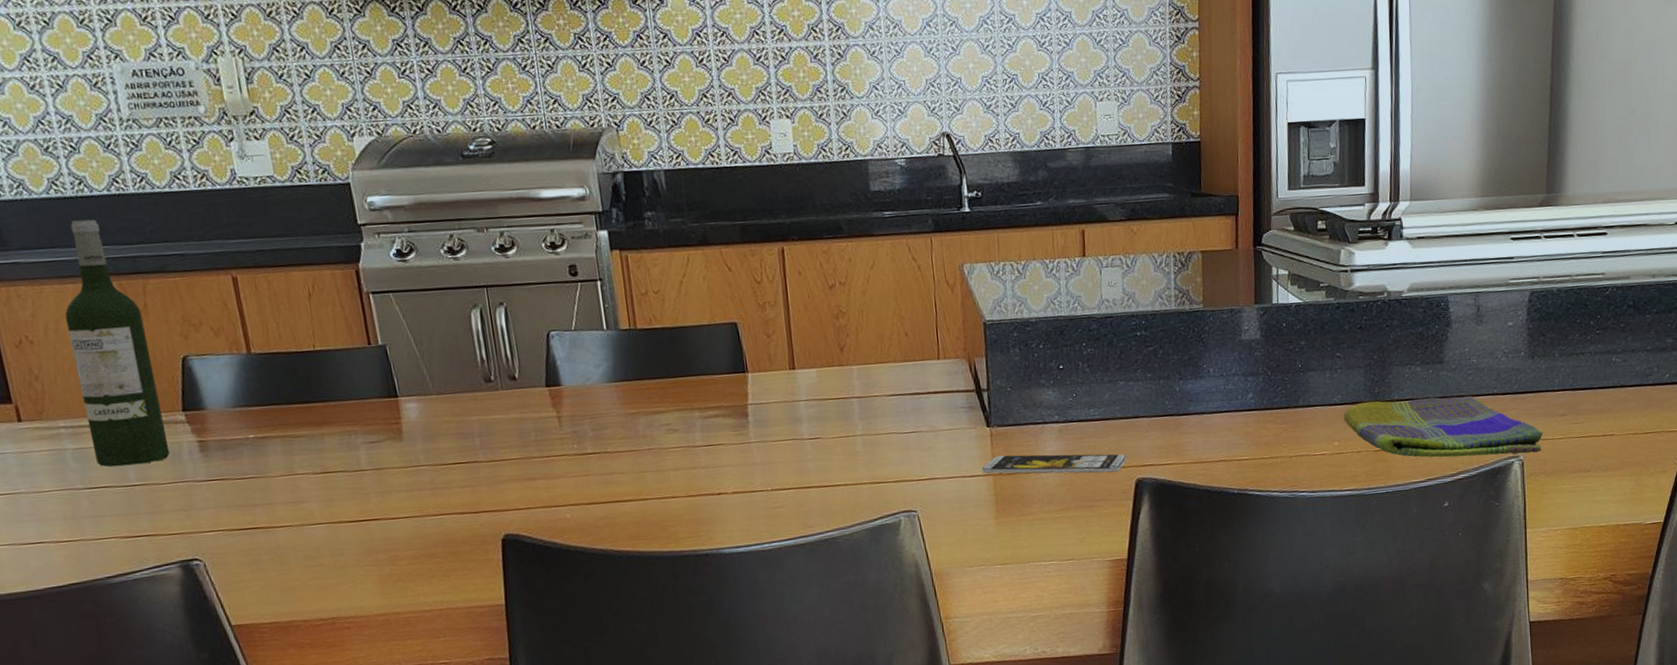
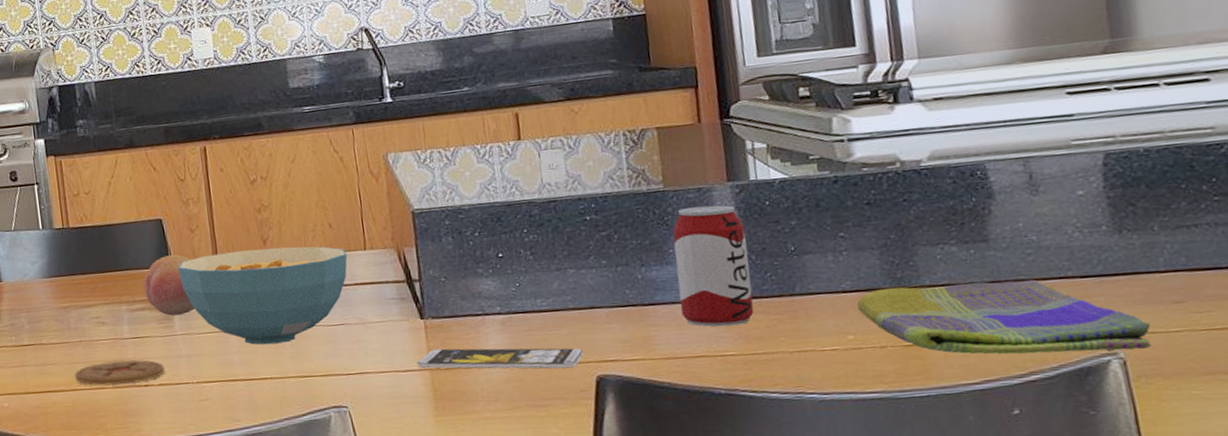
coaster: none [643,468,739,495] -> present [75,360,165,386]
fruit: none [717,359,771,423] -> present [144,254,195,316]
cereal bowl: none [753,354,922,453] -> present [178,246,348,345]
beverage can: none [1207,325,1266,435] -> present [673,205,754,327]

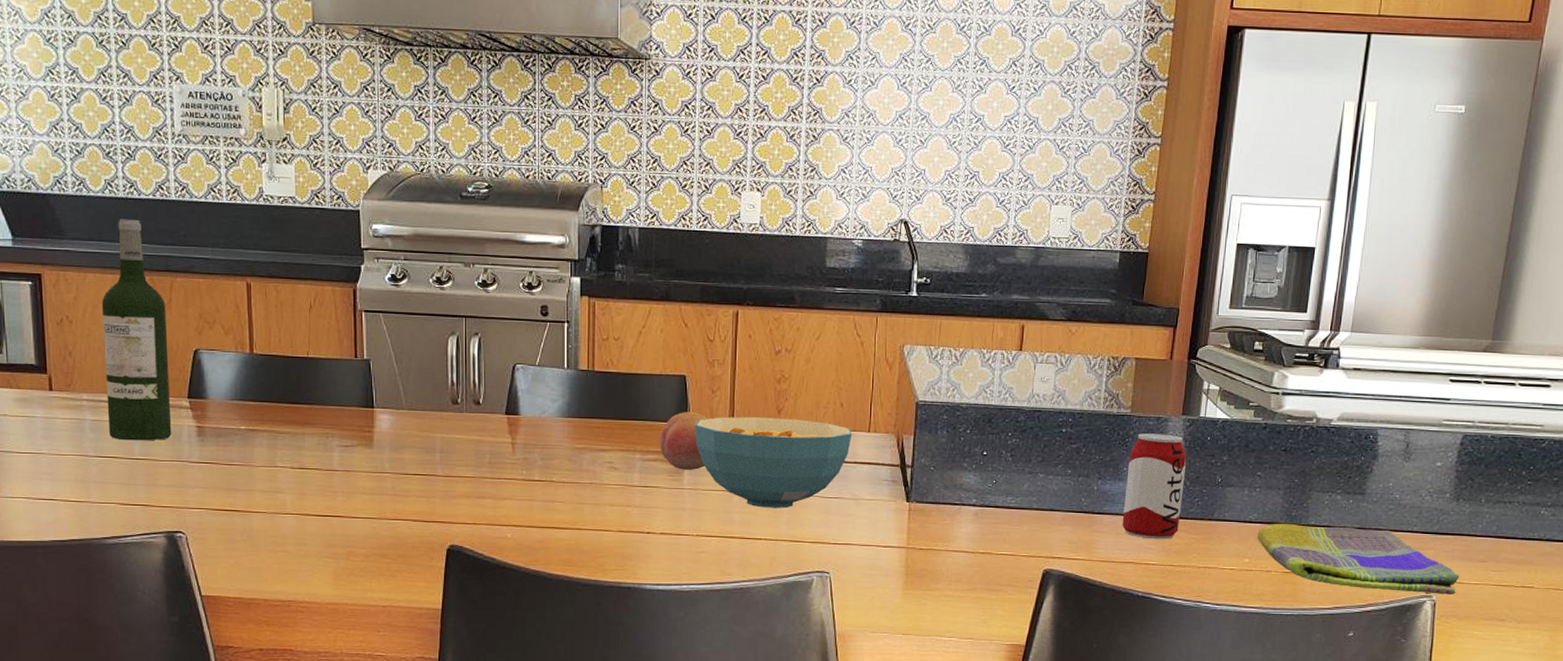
coaster: present [75,360,165,386] -> none [581,505,668,530]
smartphone: present [417,348,584,369] -> none [897,530,1038,560]

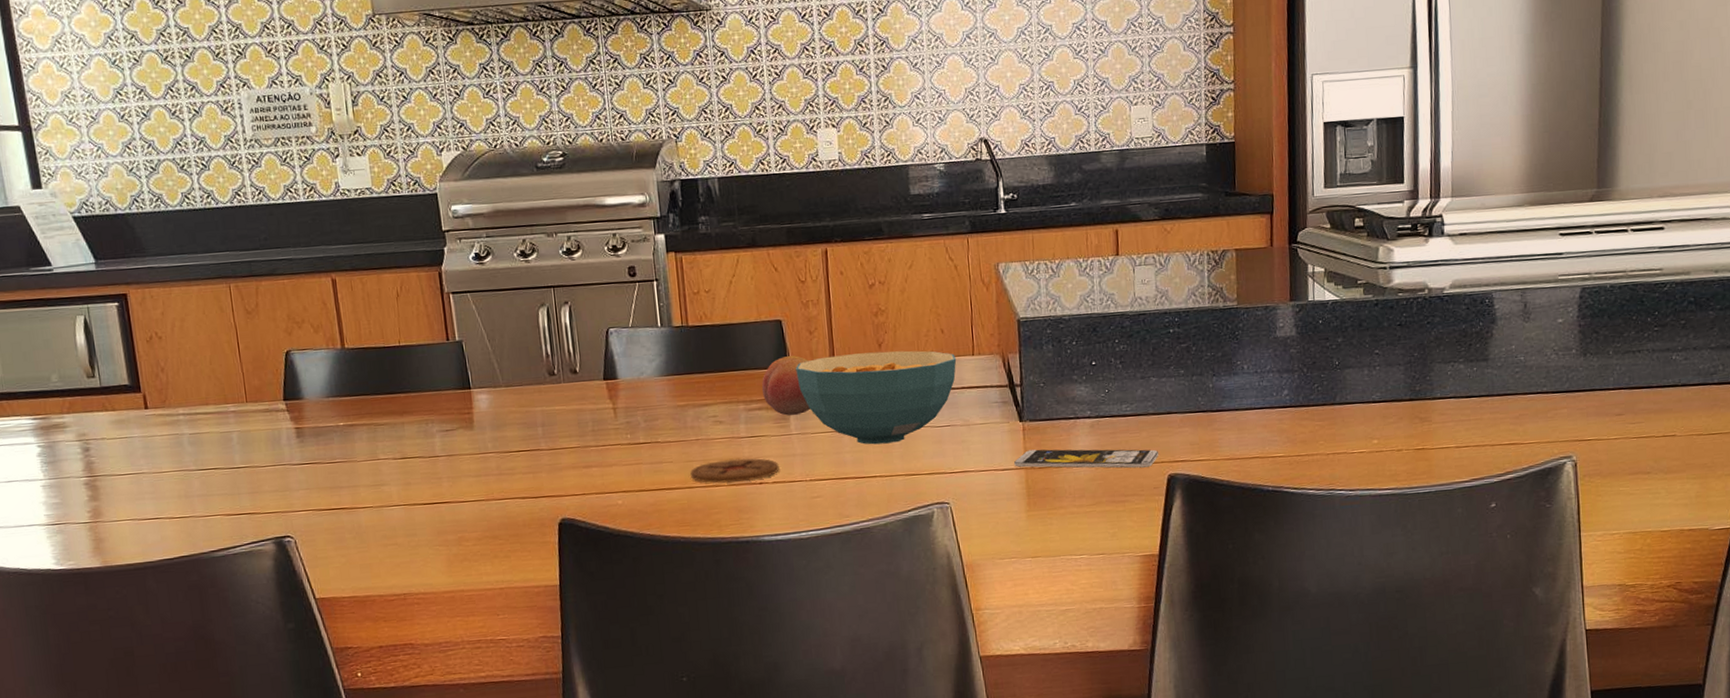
wine bottle: present [102,219,172,441] -> none [189,228,271,451]
coaster: none [581,505,668,530] -> present [690,458,779,483]
smartphone: none [897,530,1038,560] -> present [1014,449,1159,468]
beverage can: present [1122,433,1186,540] -> none [1241,322,1302,432]
dish towel: present [1257,523,1459,595] -> none [1383,393,1597,457]

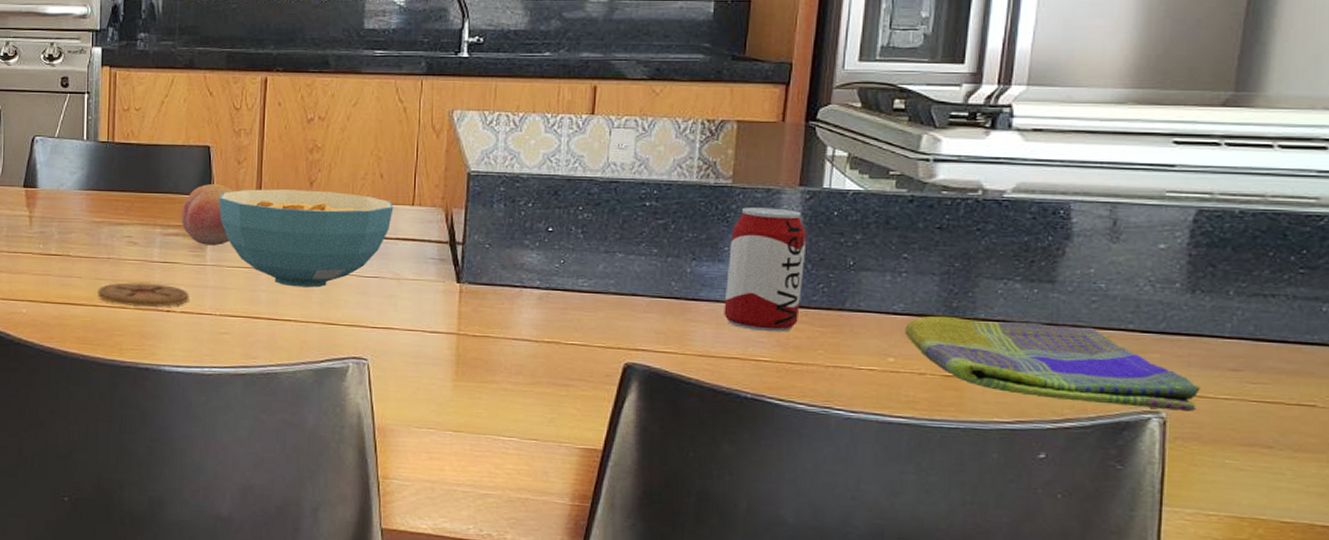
smartphone: present [1014,449,1159,468] -> none [445,314,617,351]
beverage can: none [1241,322,1302,432] -> present [724,207,806,333]
dish towel: none [1383,393,1597,457] -> present [905,315,1200,411]

